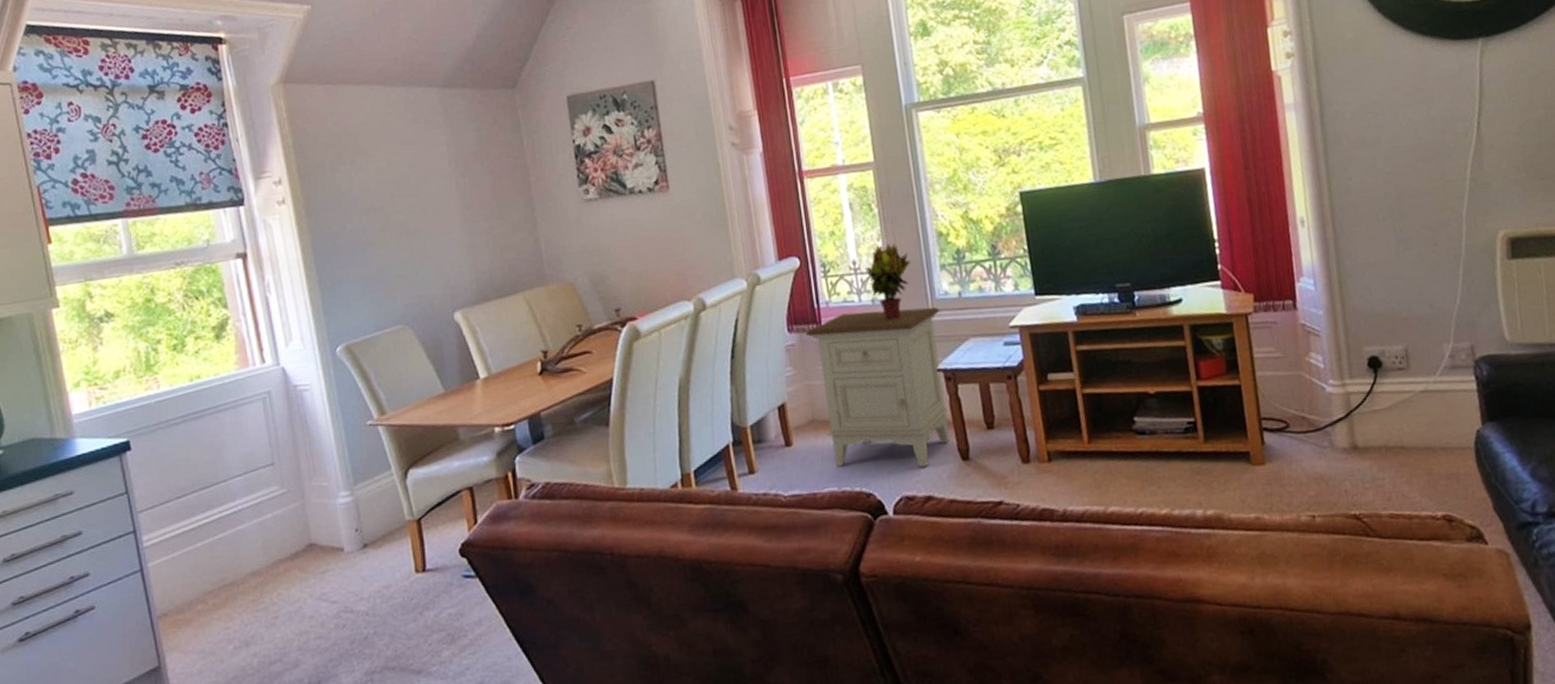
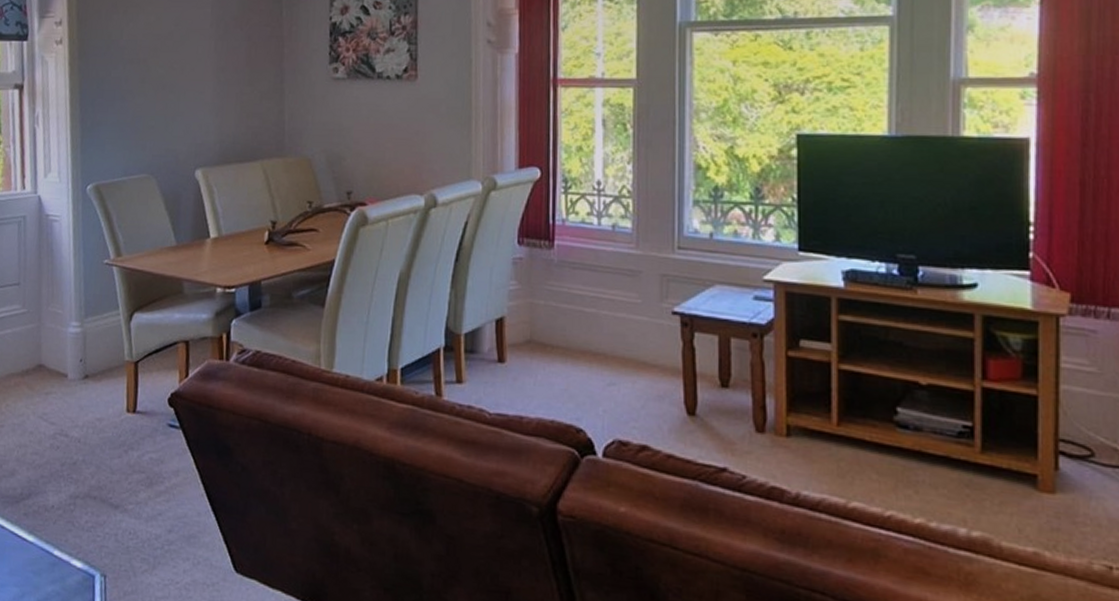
nightstand: present [805,307,950,468] -> none [536,235,685,414]
potted plant: present [864,243,911,320] -> none [608,167,662,250]

